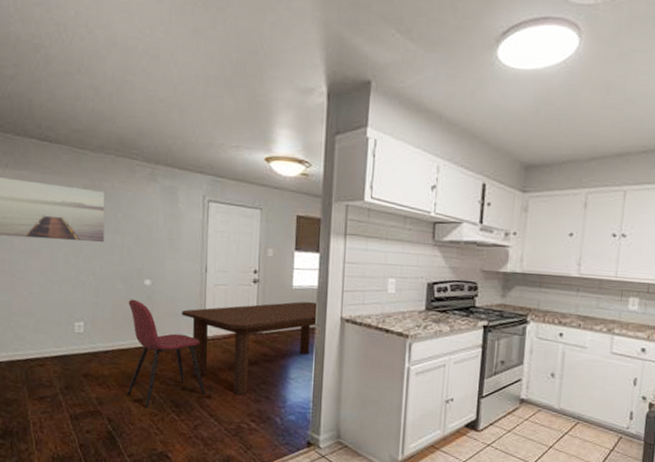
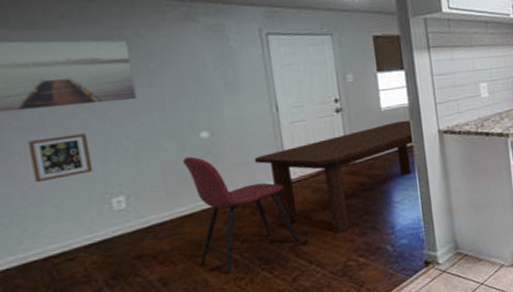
picture frame: none [28,263,67,299] -> present [28,133,94,183]

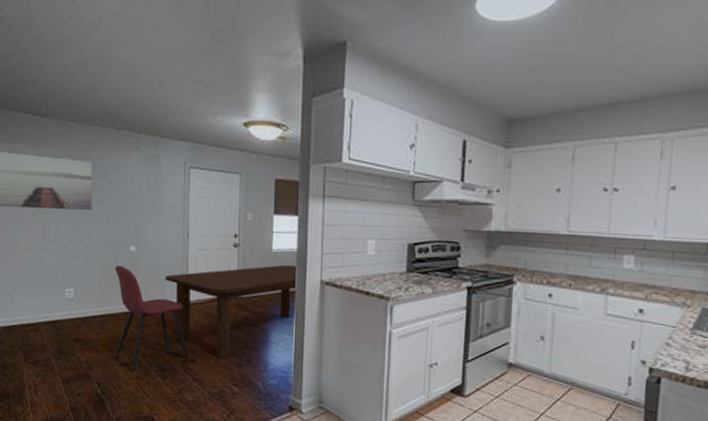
picture frame: present [28,133,94,183] -> none [23,232,58,266]

